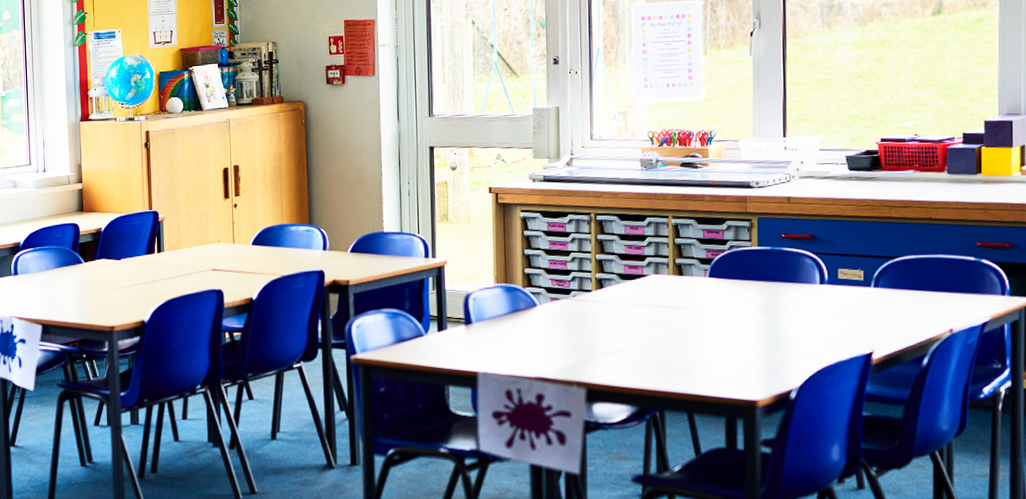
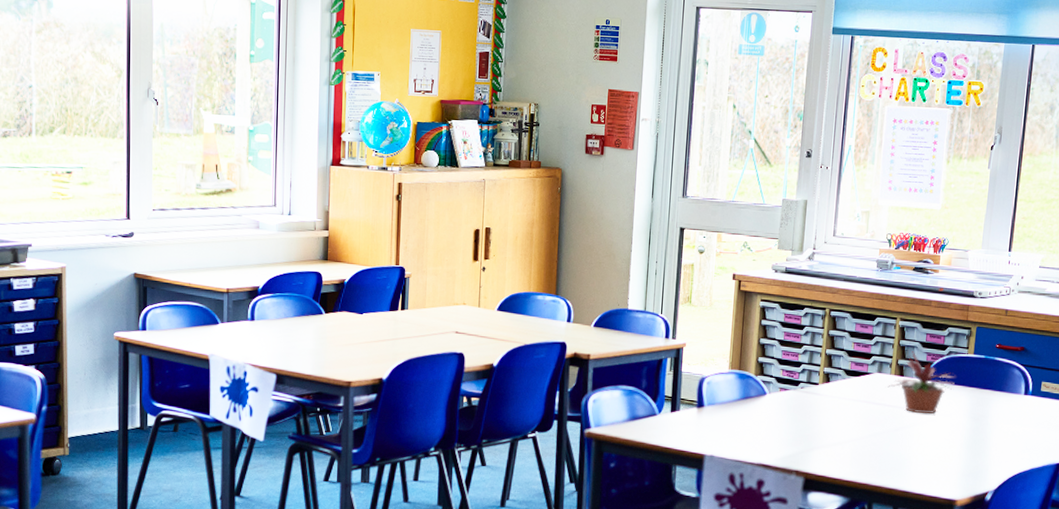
potted plant: none [667,249,740,312] -> present [888,351,955,414]

